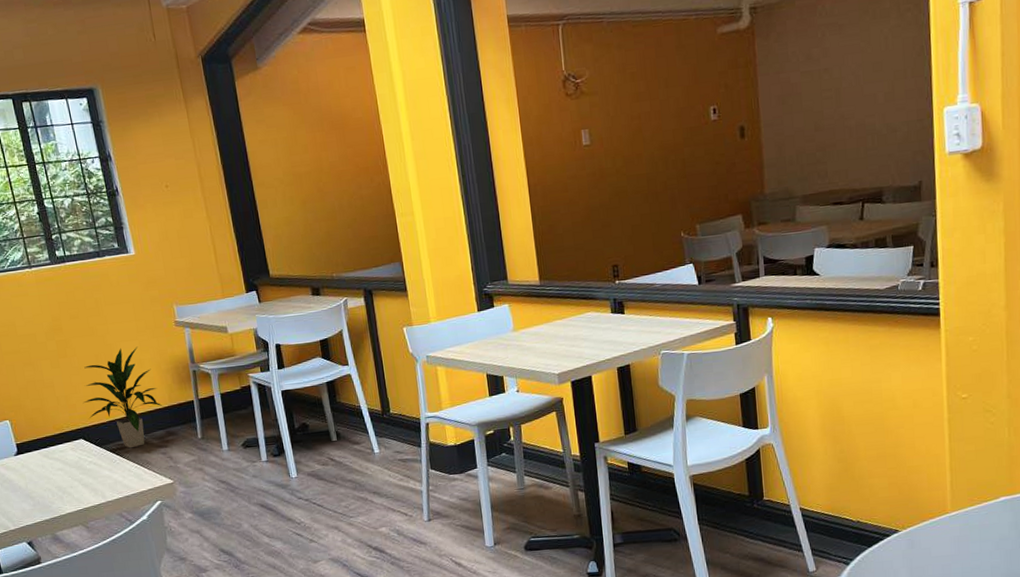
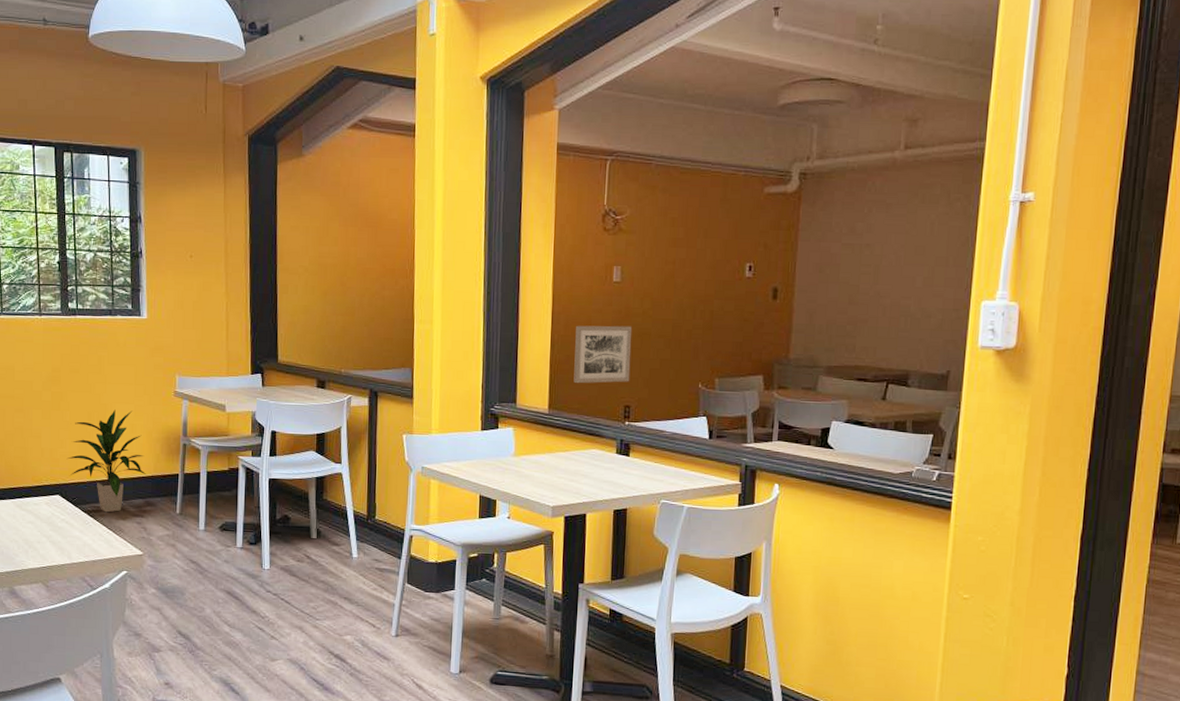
wall art: none [554,186,614,252] -> present [573,325,633,384]

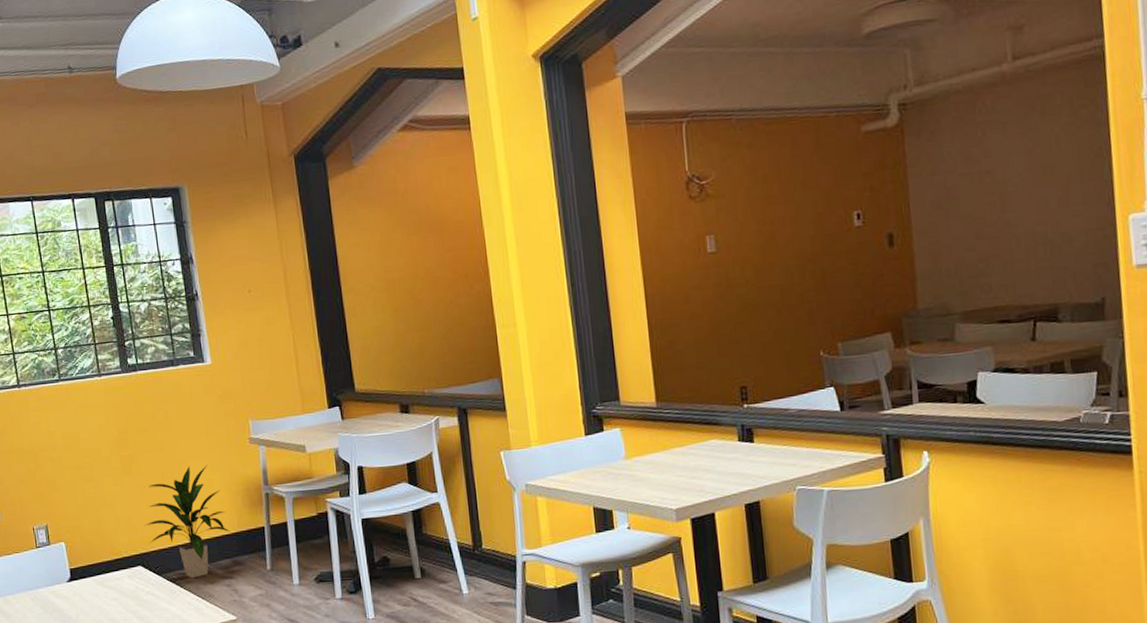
wall art: present [573,325,633,384] -> none [674,298,742,370]

